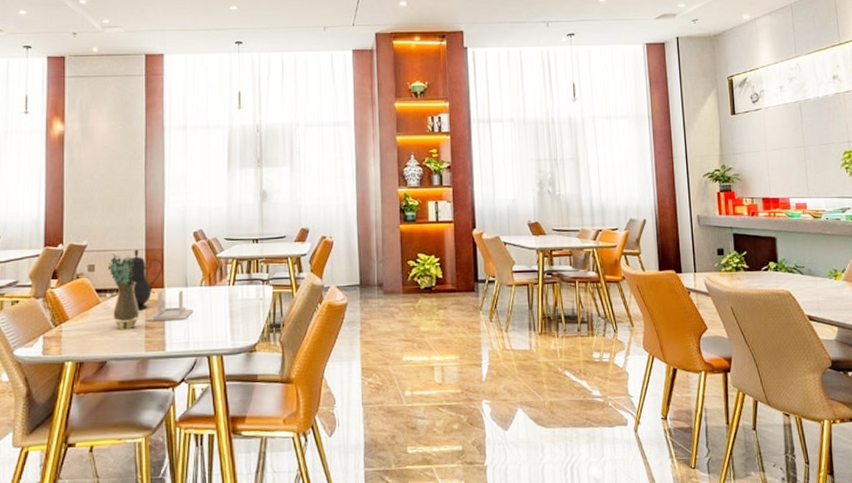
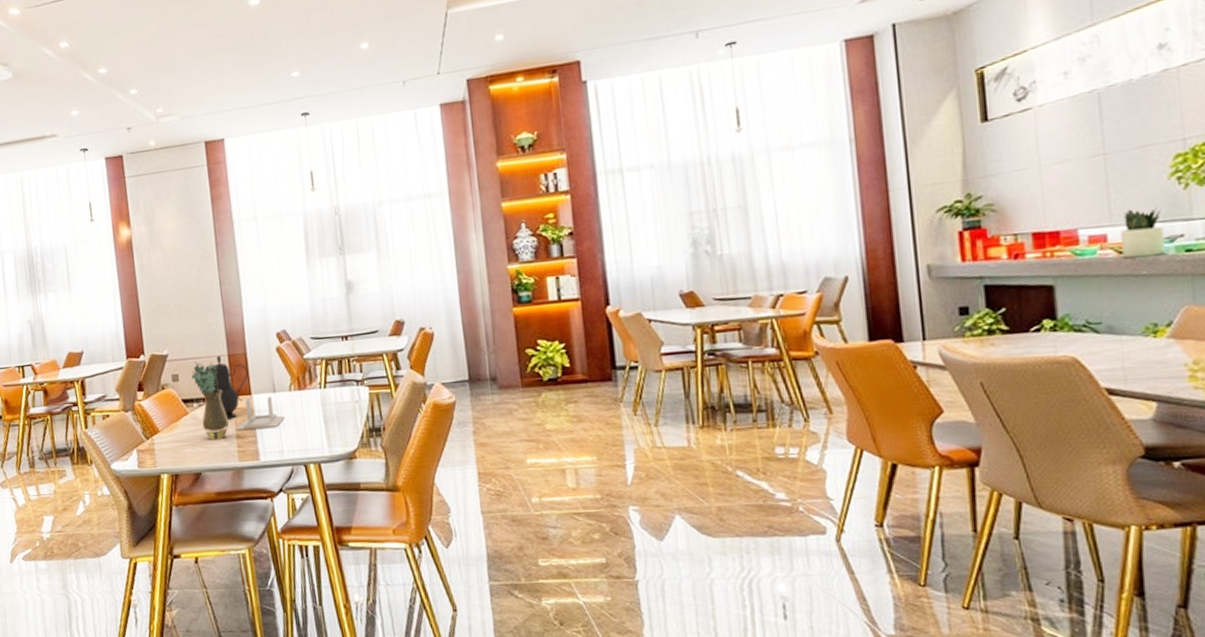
planter: none [814,186,843,222] -> present [1119,207,1171,259]

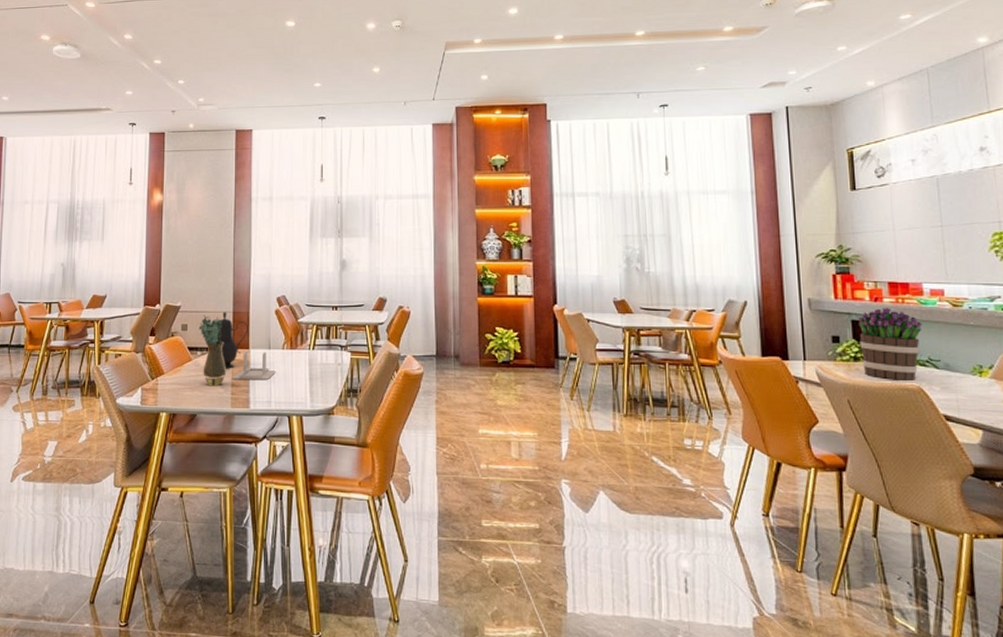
bouquet: none [993,265,1078,353] -> present [858,308,922,382]
planter: present [1119,207,1171,259] -> none [953,271,991,311]

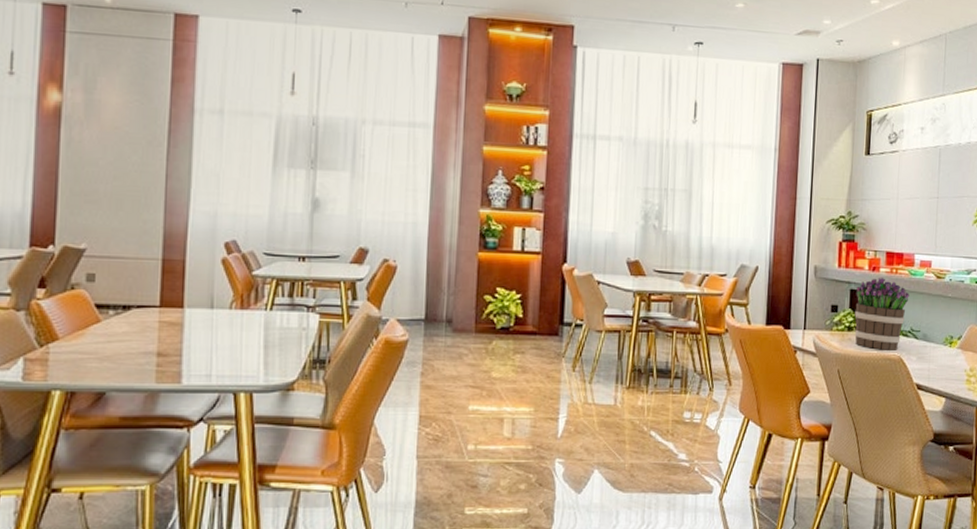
vase: present [198,314,227,386] -> none [111,261,151,356]
coffeepot: present [211,312,249,369] -> none [131,259,184,334]
napkin holder: present [232,352,276,379] -> none [158,311,220,347]

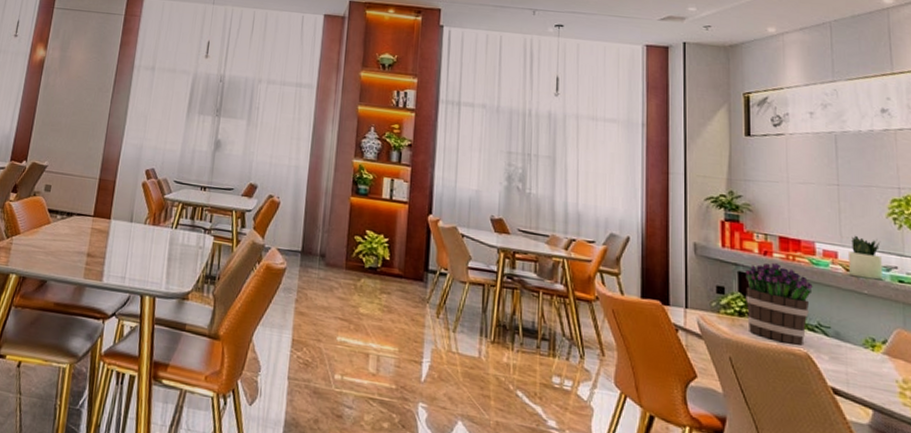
planter: none [937,244,967,283] -> present [846,235,887,281]

